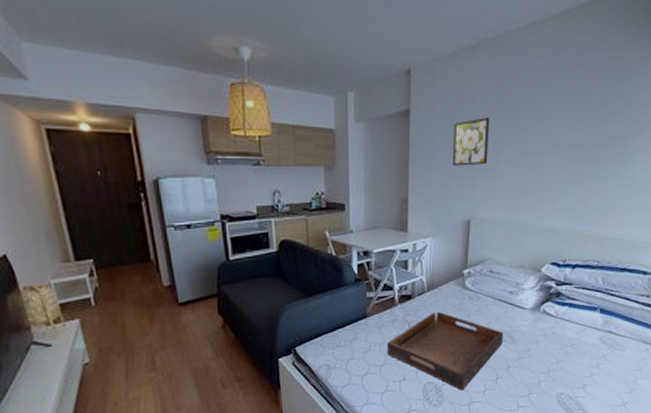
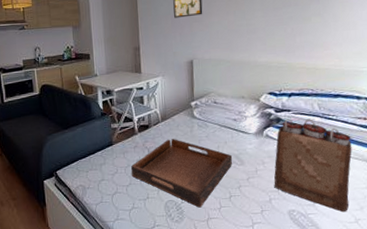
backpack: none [545,293,631,395] -> present [274,119,352,213]

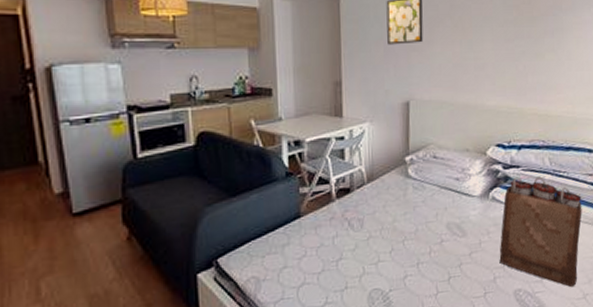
serving tray: present [131,139,233,208] -> none [325,206,453,296]

